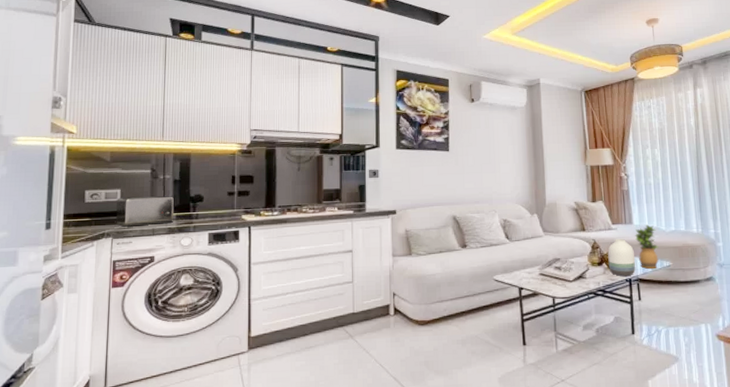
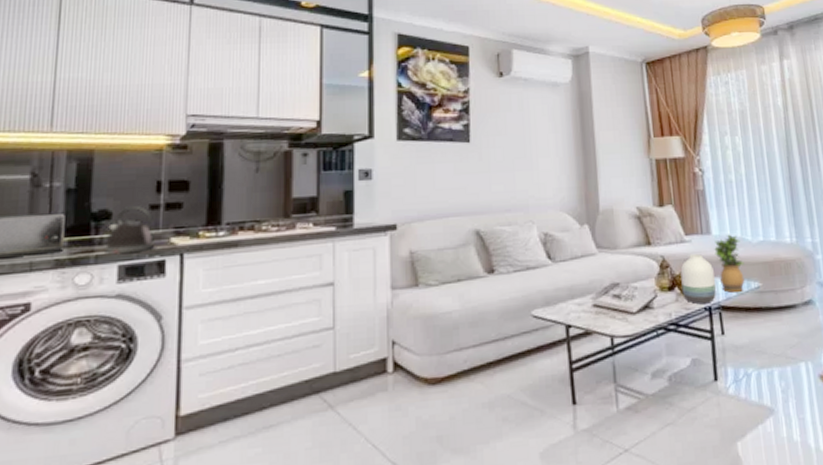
kettle: none [200,193,231,227] -> present [105,206,154,256]

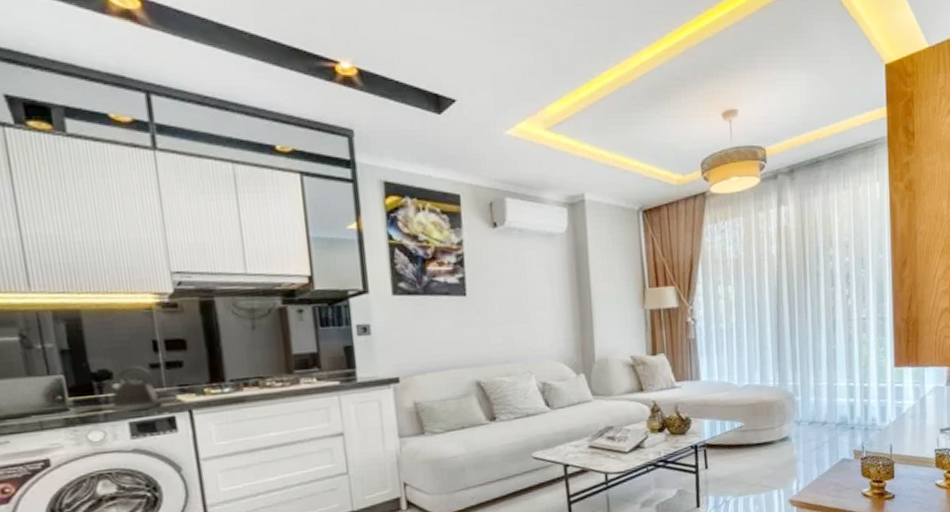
vase: present [680,253,716,304] -> none [670,398,702,443]
potted plant: present [714,234,745,293] -> none [702,379,730,432]

